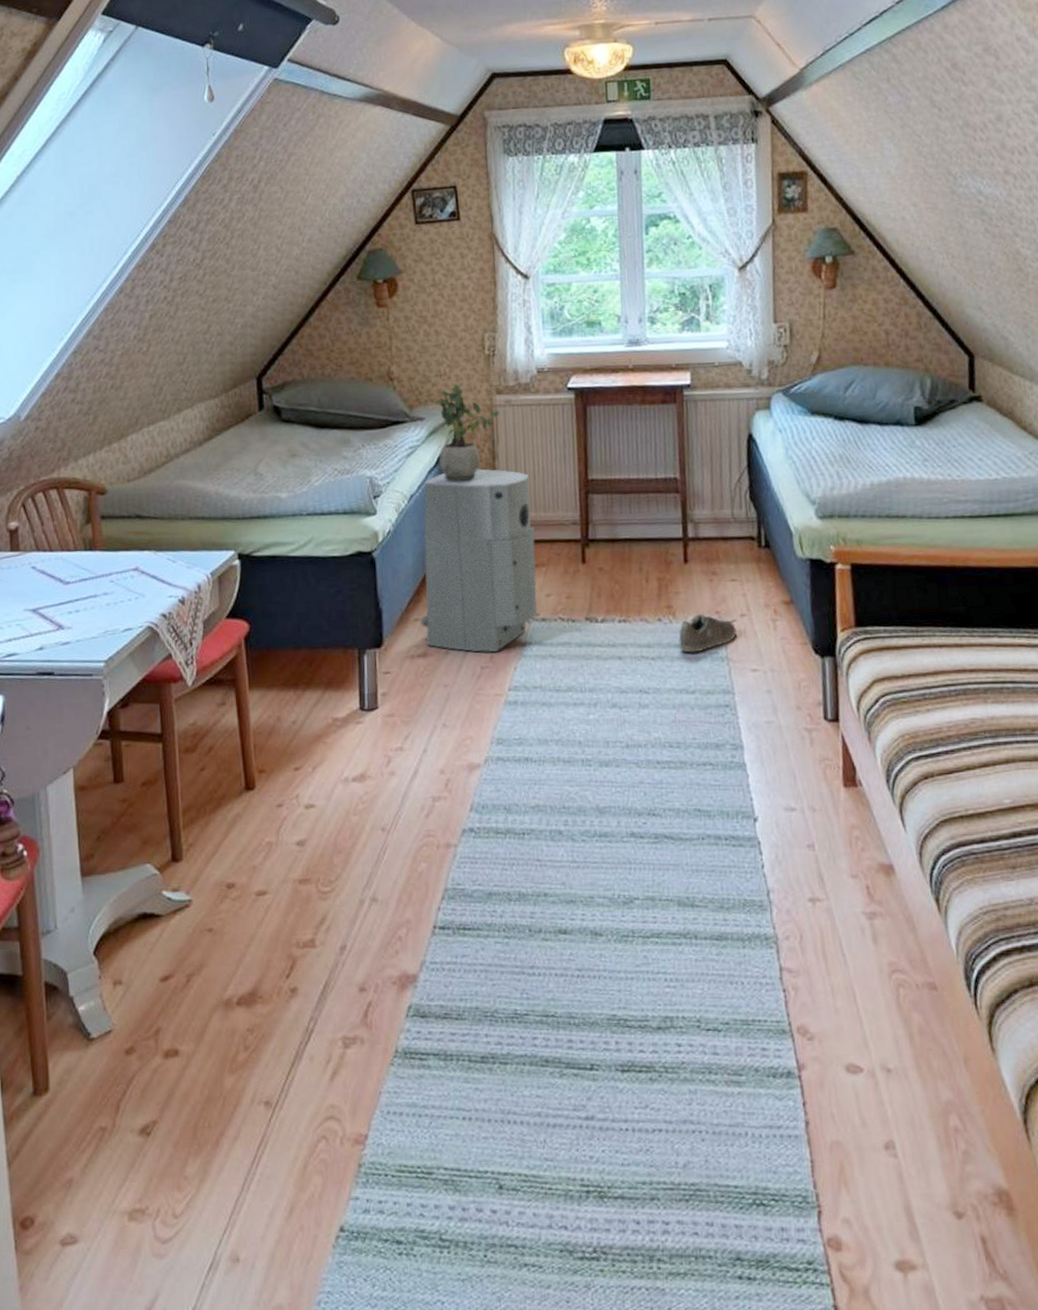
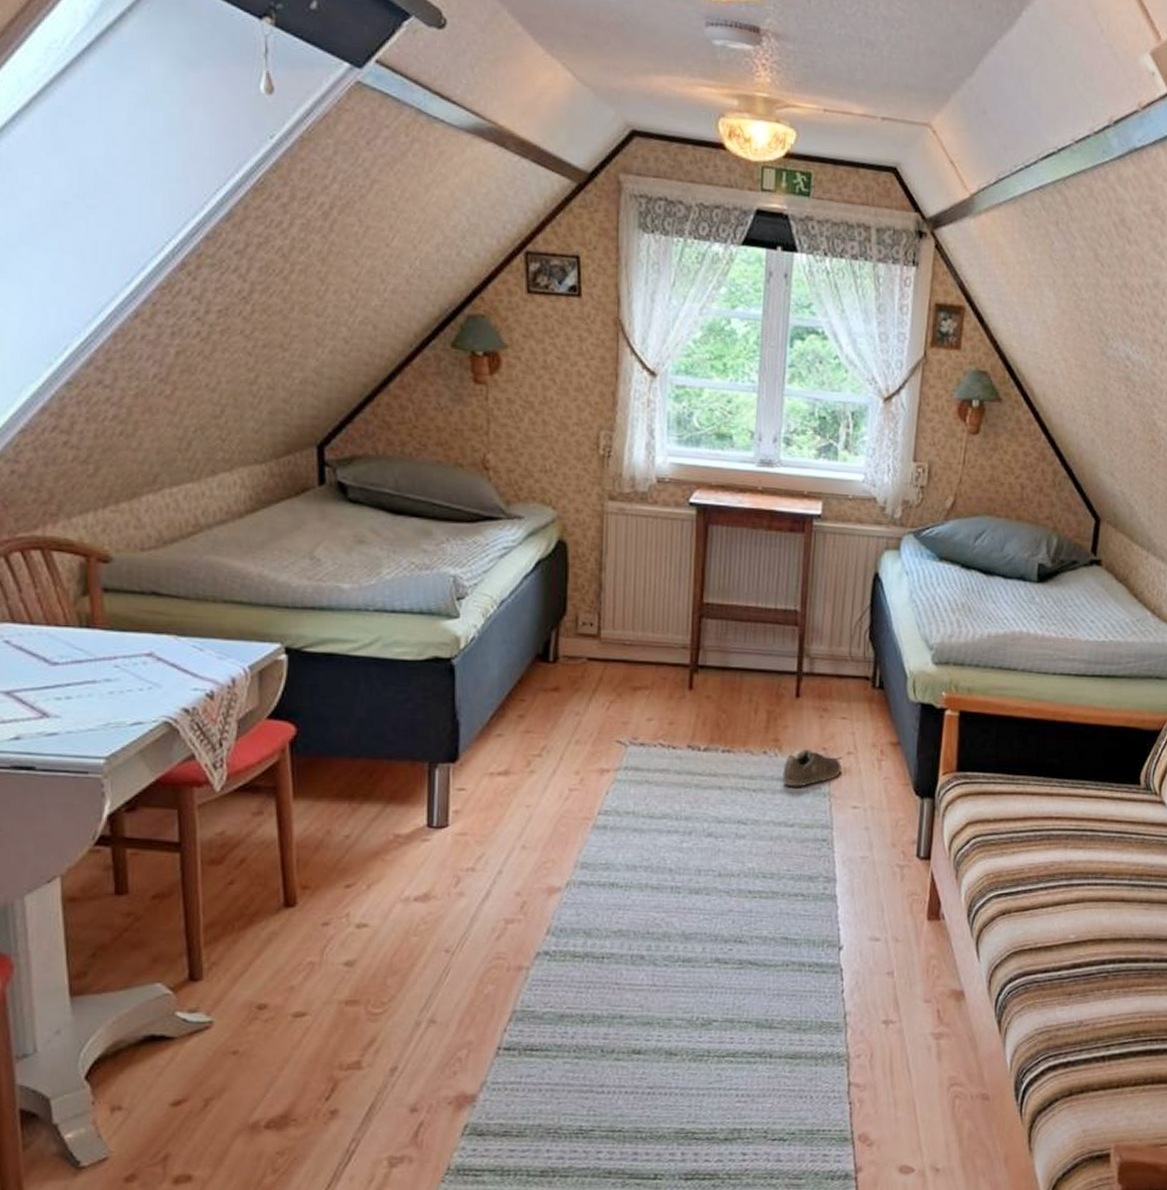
air purifier: present [420,468,537,652] -> none [504,579,641,774]
potted plant: present [435,384,500,483] -> none [536,483,611,592]

